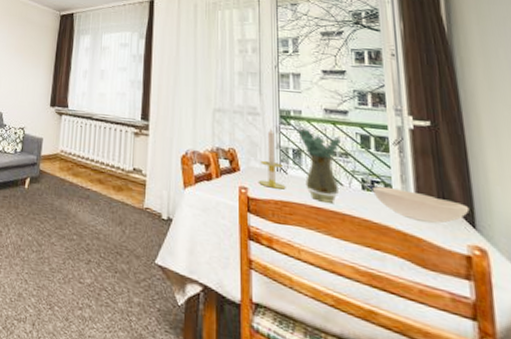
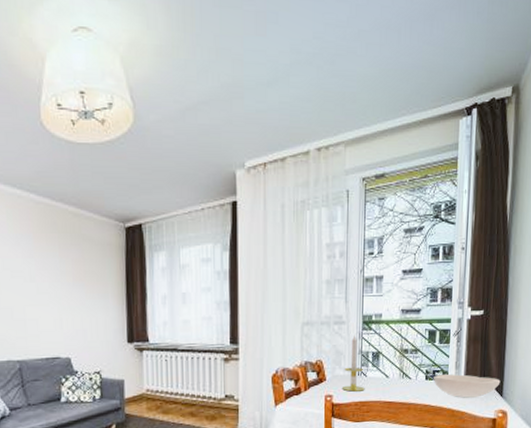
vase: present [296,125,341,203] -> none [376,329,413,396]

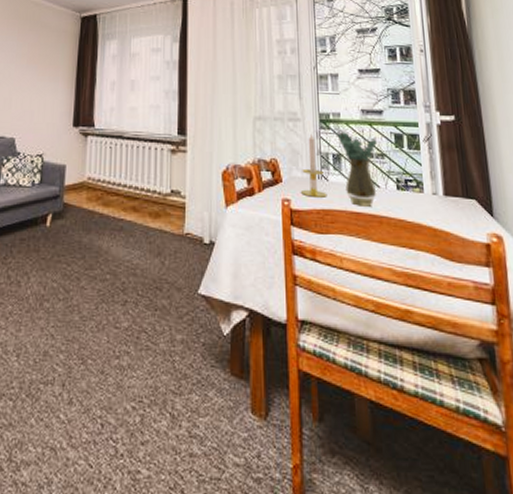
vase: none [376,329,413,396] -> present [335,129,377,207]
bowl: present [434,373,501,398] -> none [406,184,488,216]

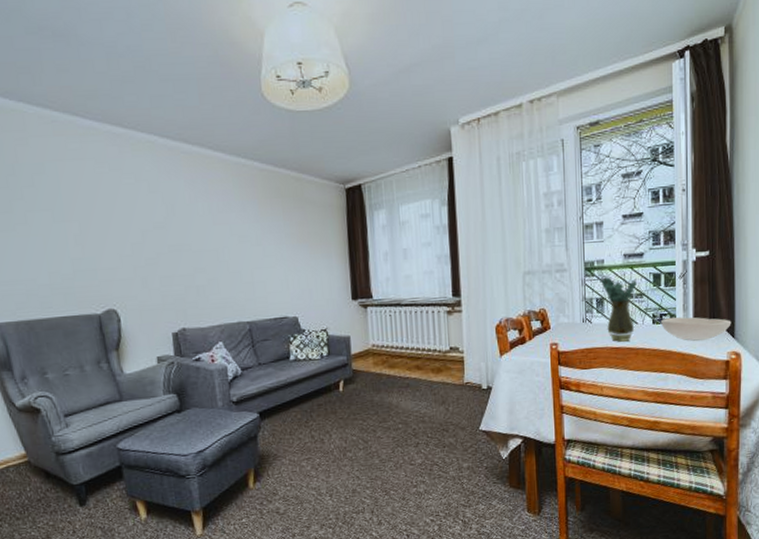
candle: present [301,133,327,197] -> none [568,282,591,339]
bowl: none [406,184,488,216] -> present [661,317,732,341]

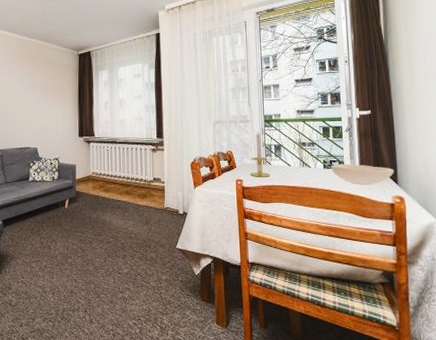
candle: none [568,282,591,339] -> present [251,131,270,177]
vase: present [599,275,637,342] -> none [277,126,309,182]

